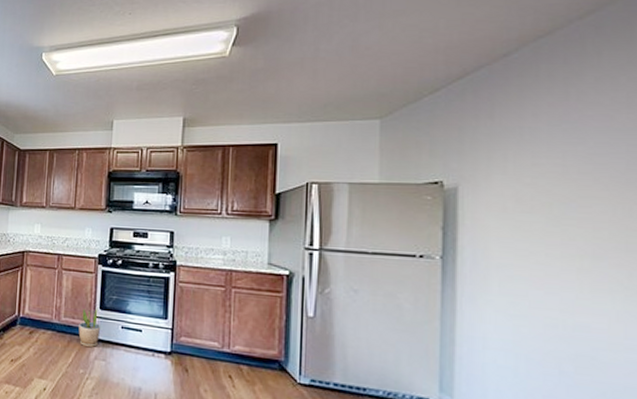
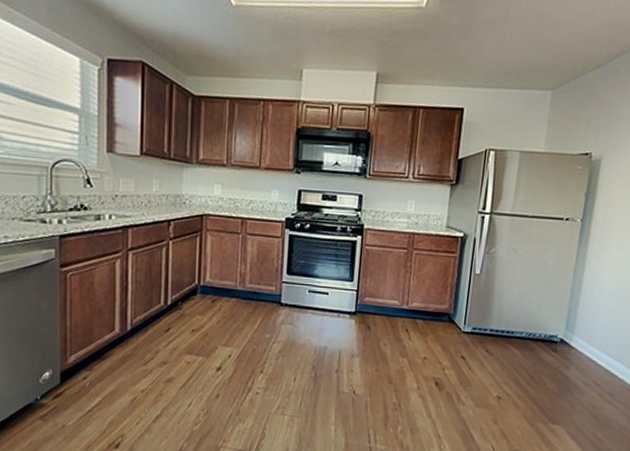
potted plant: present [78,307,100,347] -> none [264,272,287,312]

